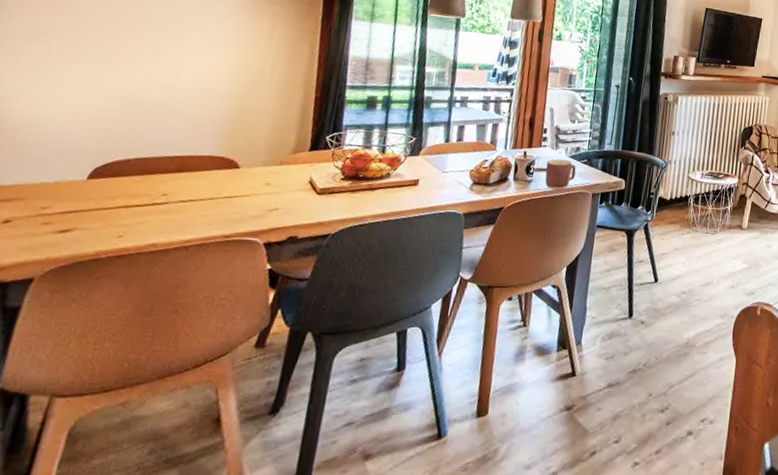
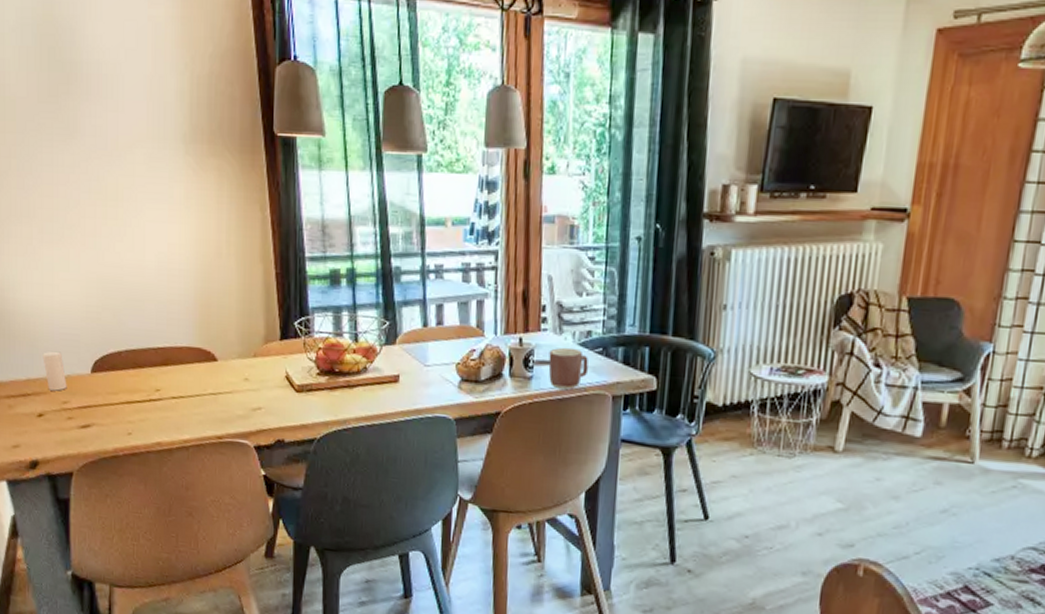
cup: none [25,158,55,197] -> present [43,351,67,391]

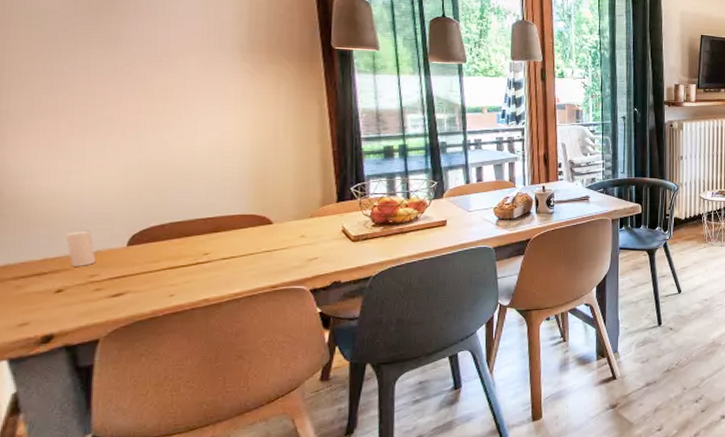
mug: present [548,347,588,390] -> none [565,190,594,218]

